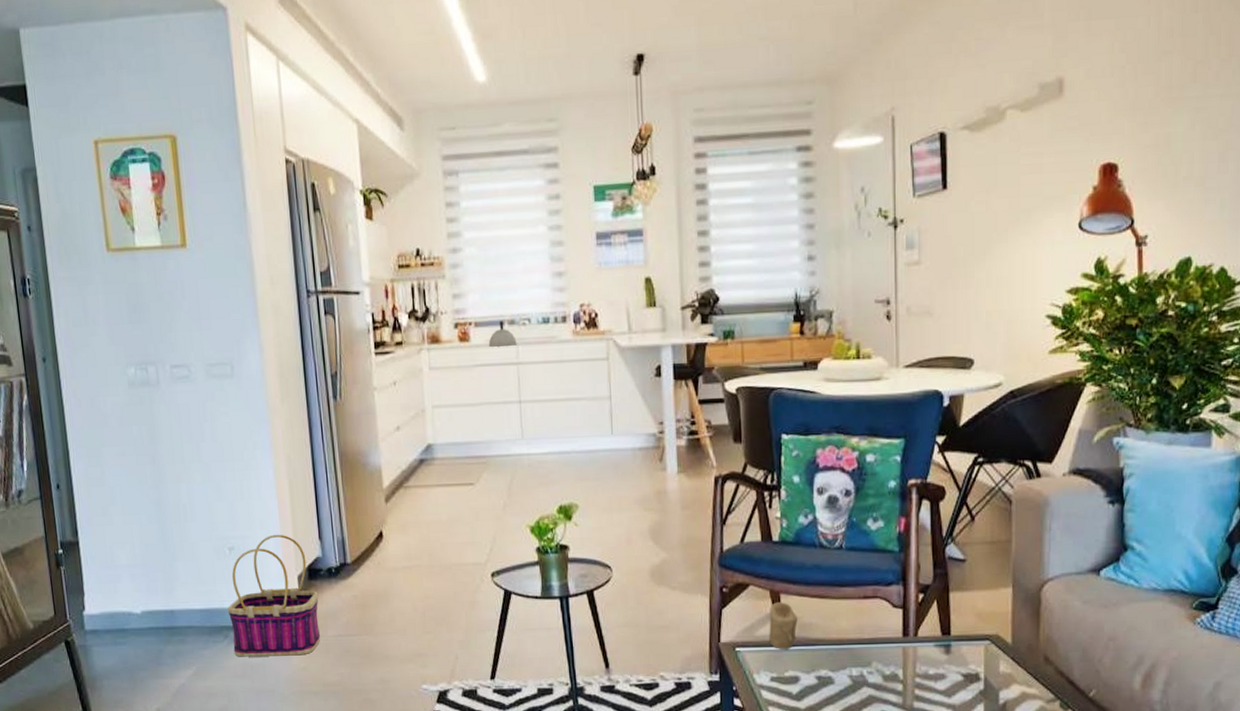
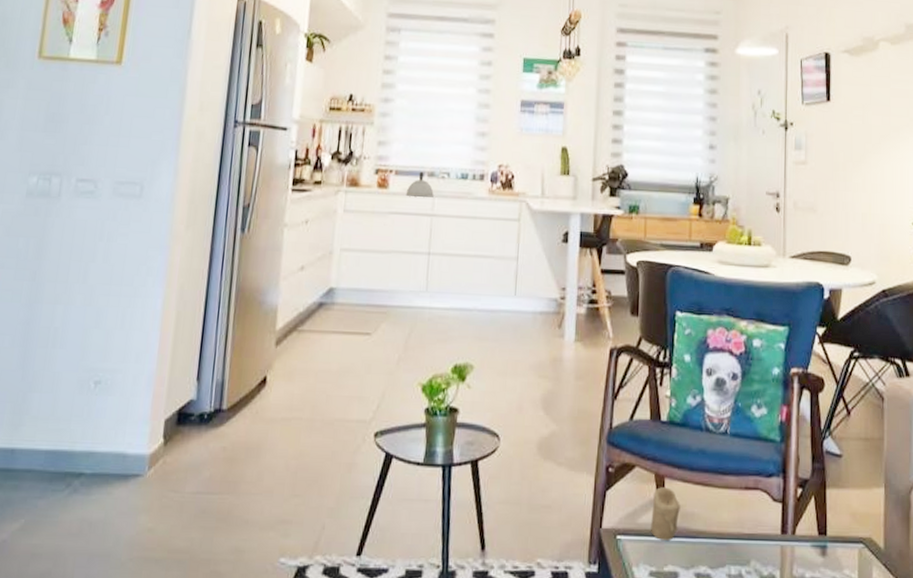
basket: present [227,534,321,657] -> none [73,370,184,514]

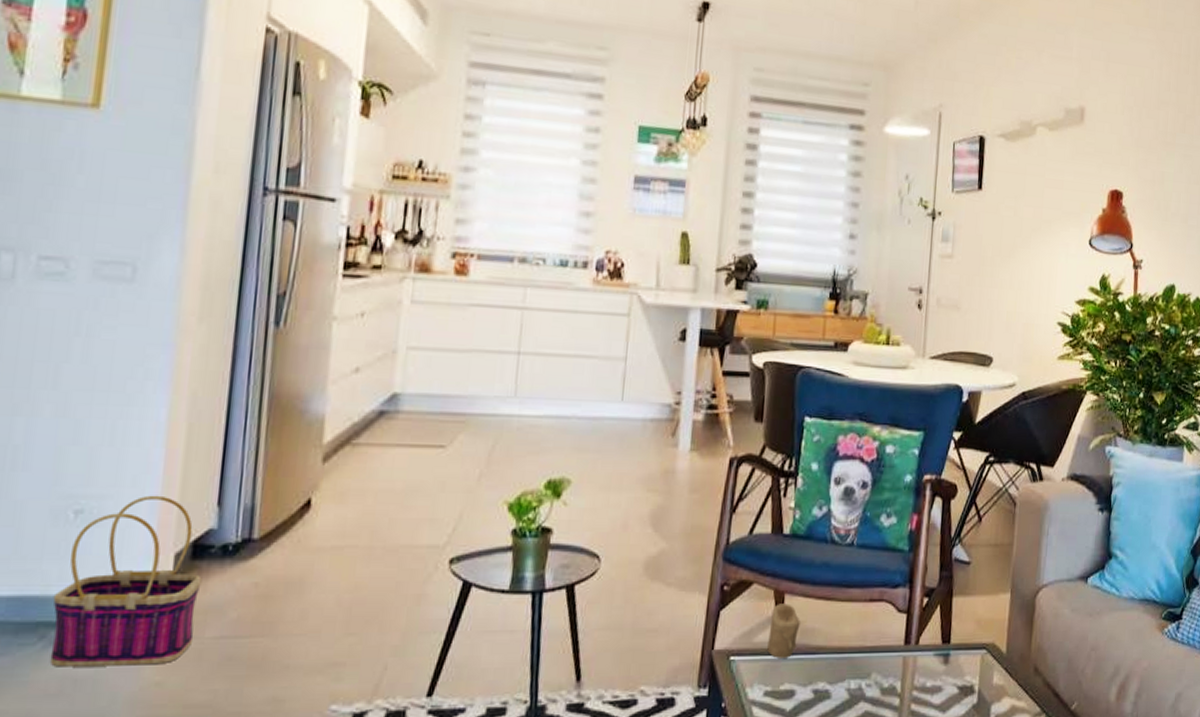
basket: none [73,370,184,514] -> present [49,495,202,667]
kettle: present [405,171,434,197] -> none [490,256,526,287]

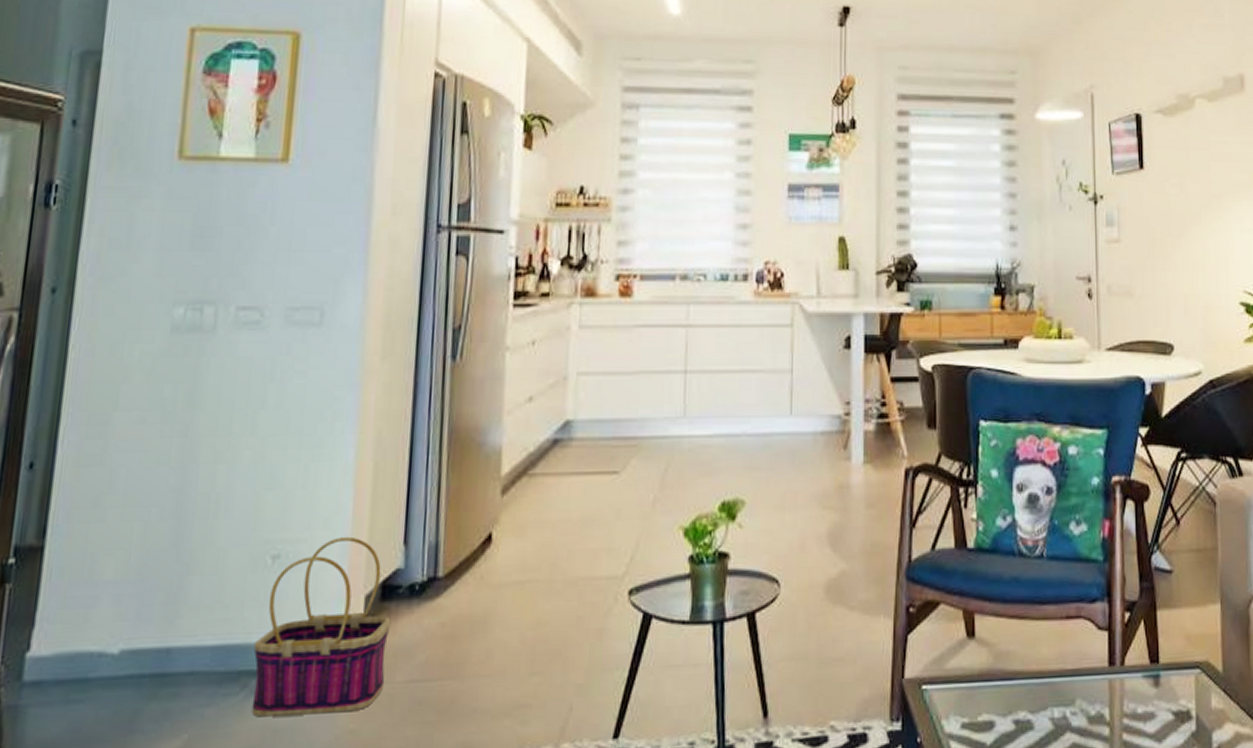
candle: present [767,603,800,658] -> none [961,624,993,686]

